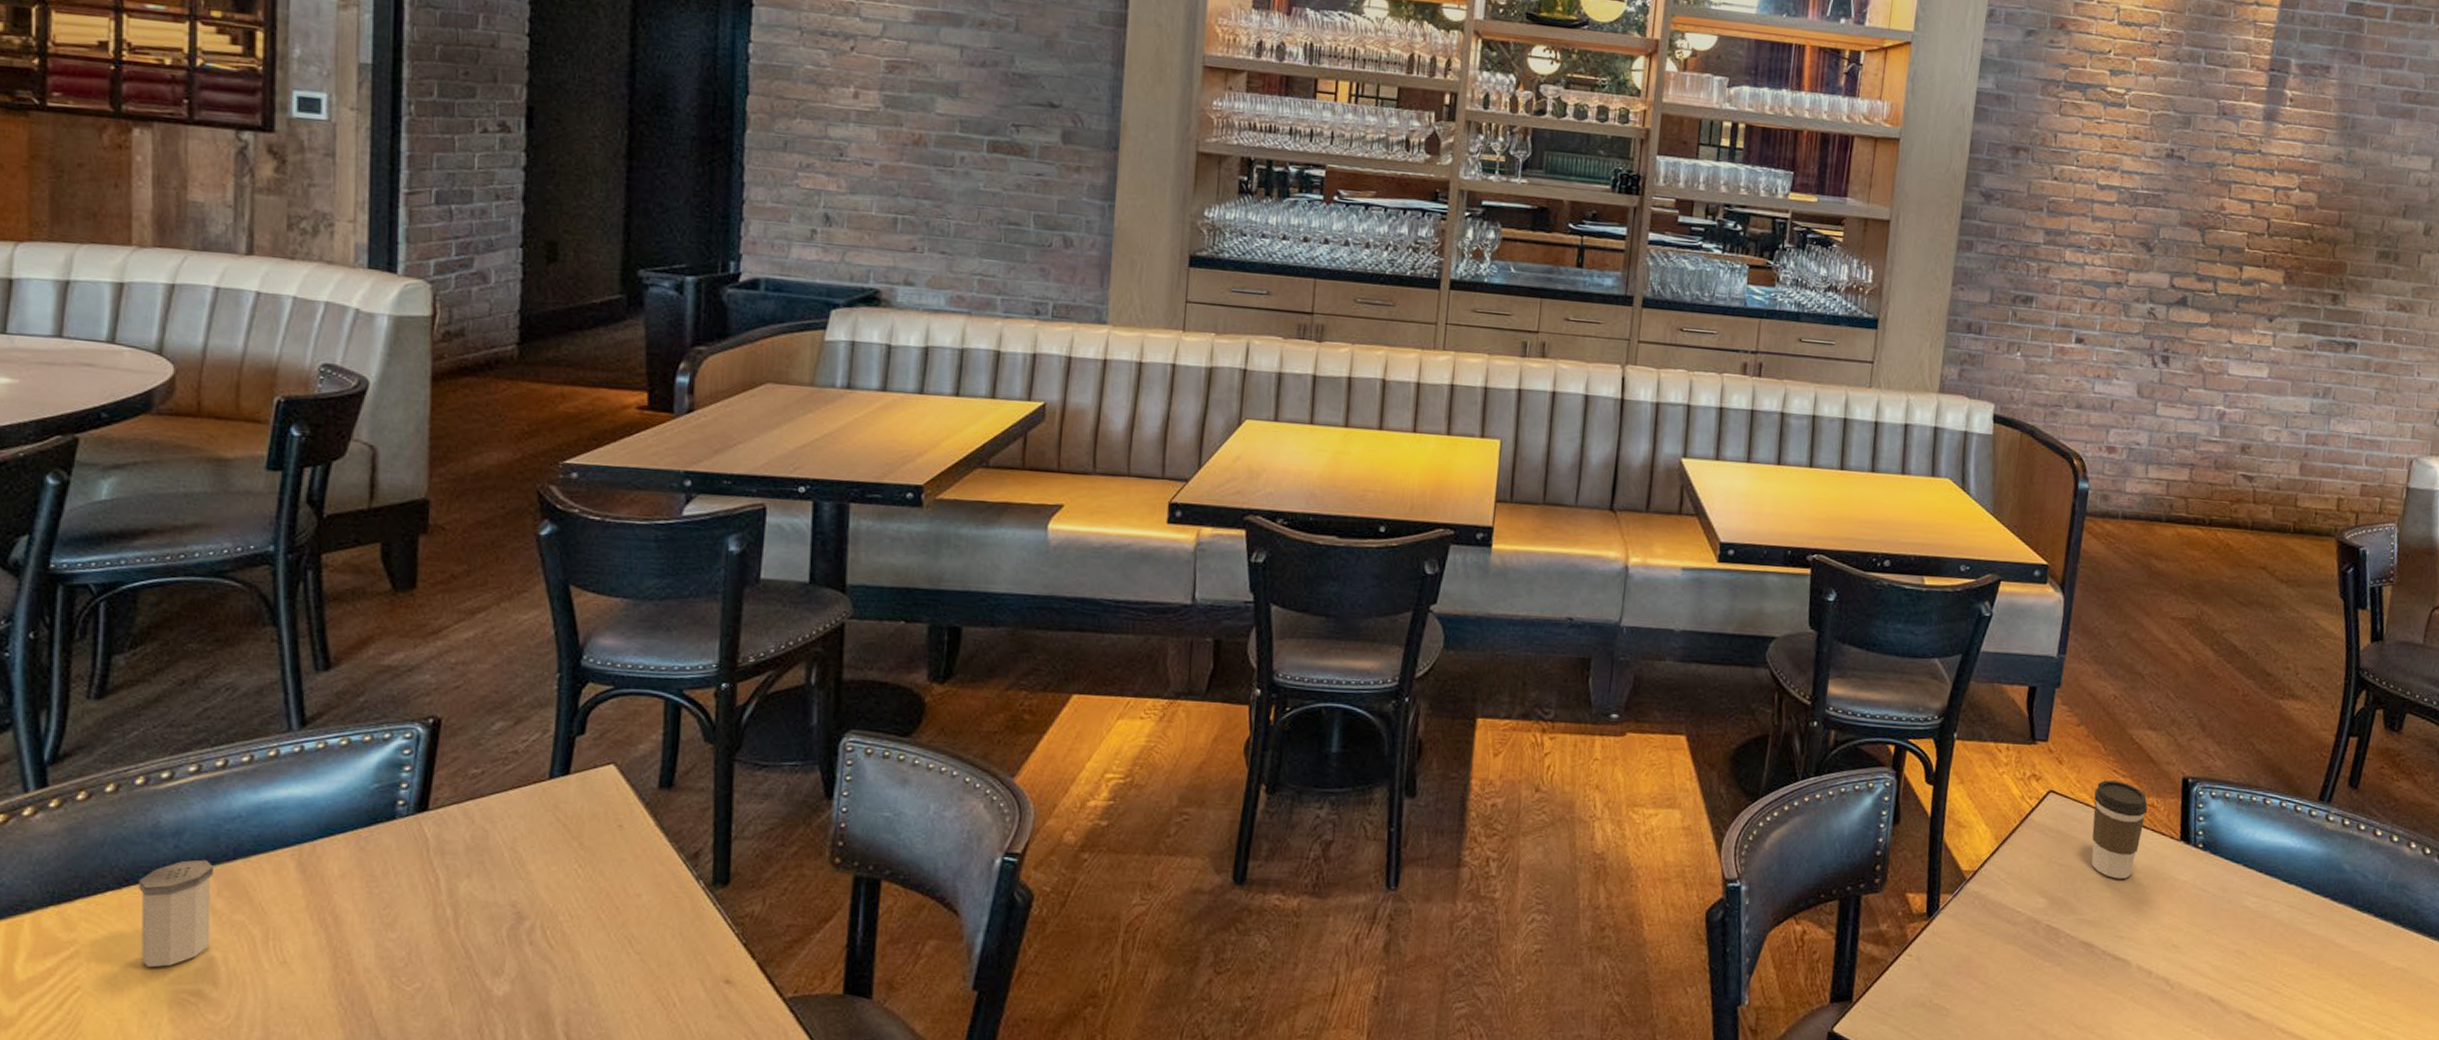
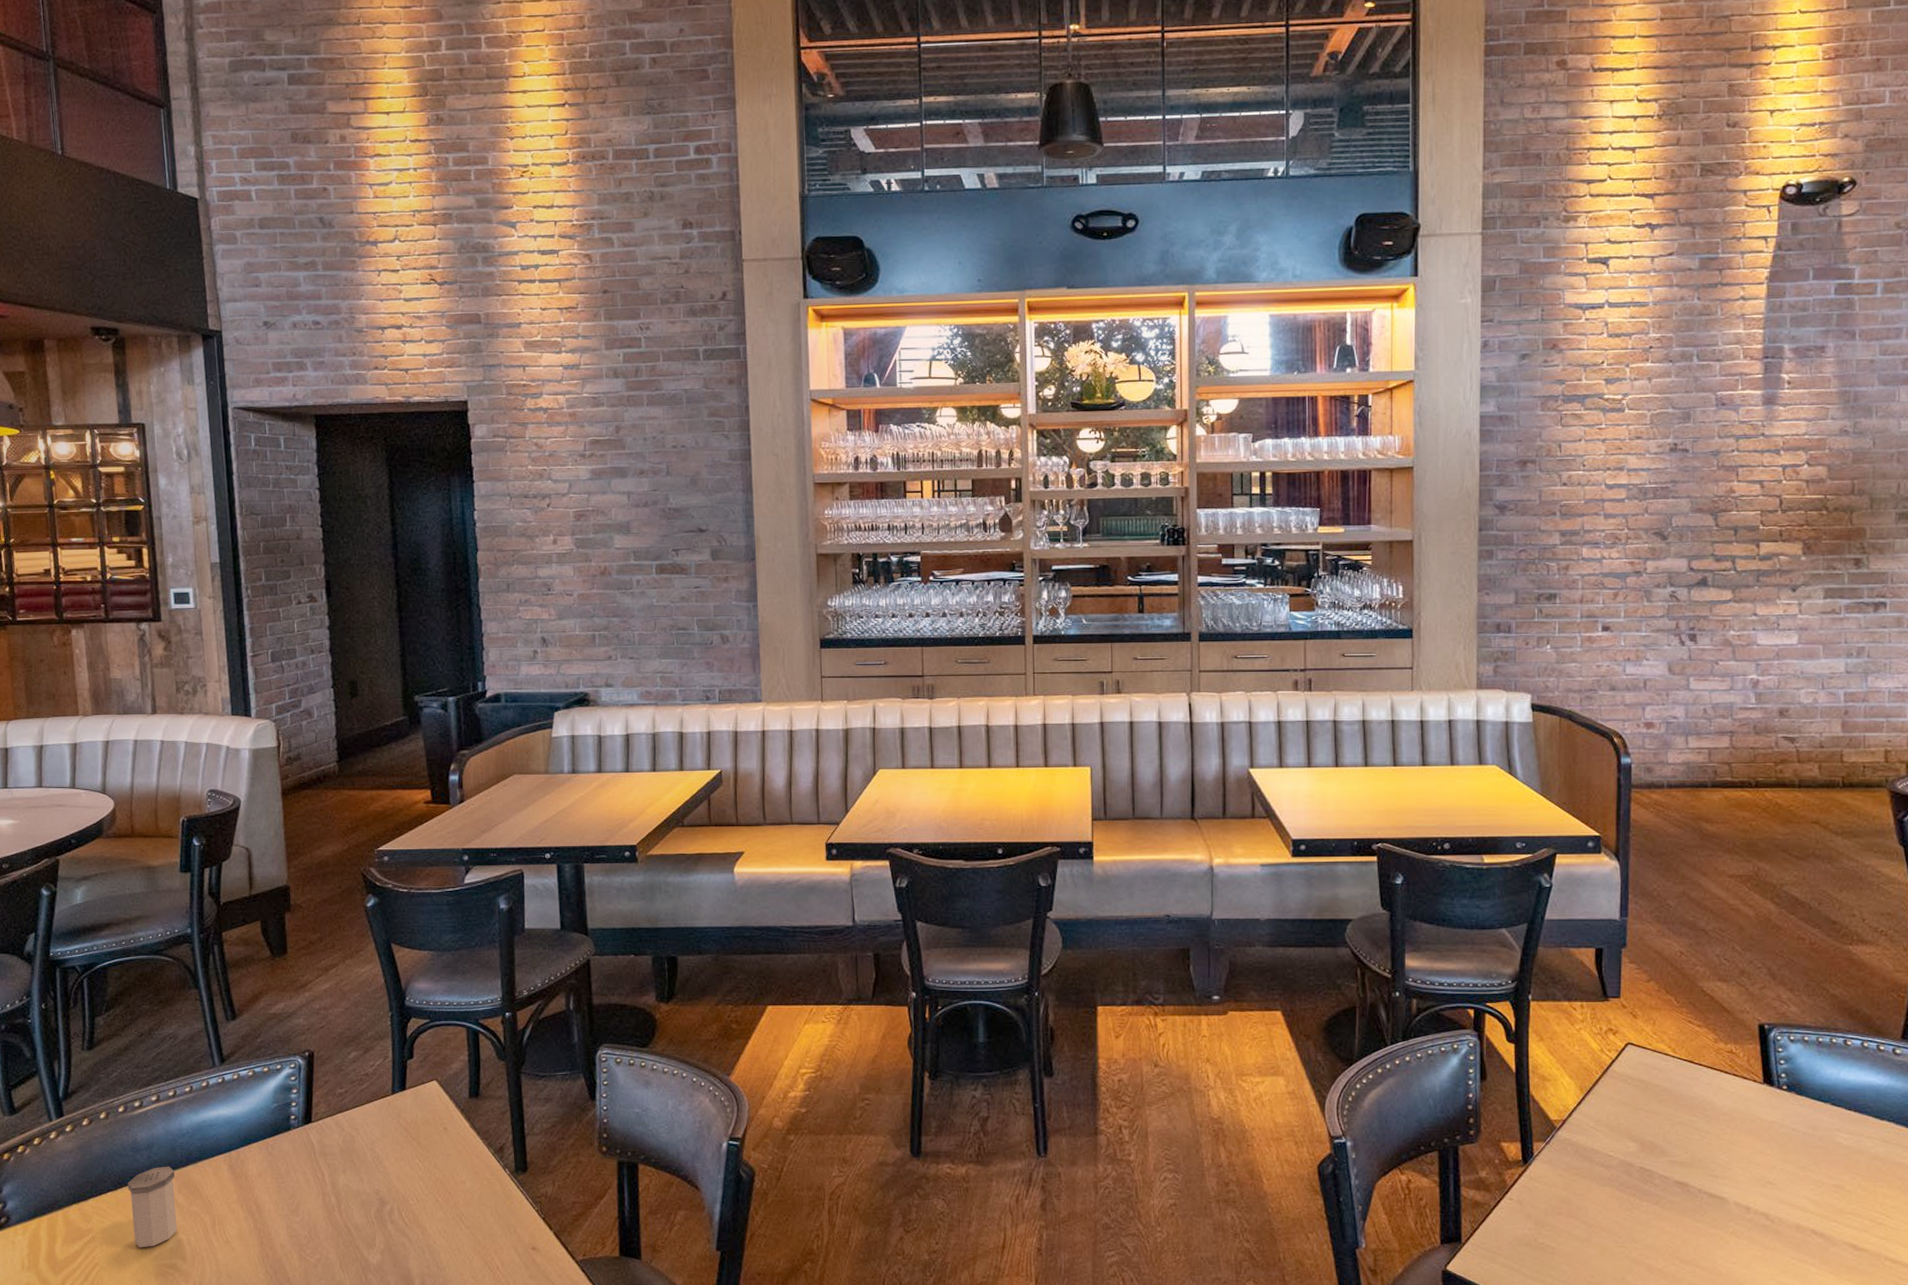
coffee cup: present [2091,780,2148,879] -> none [1672,1030,1727,1122]

